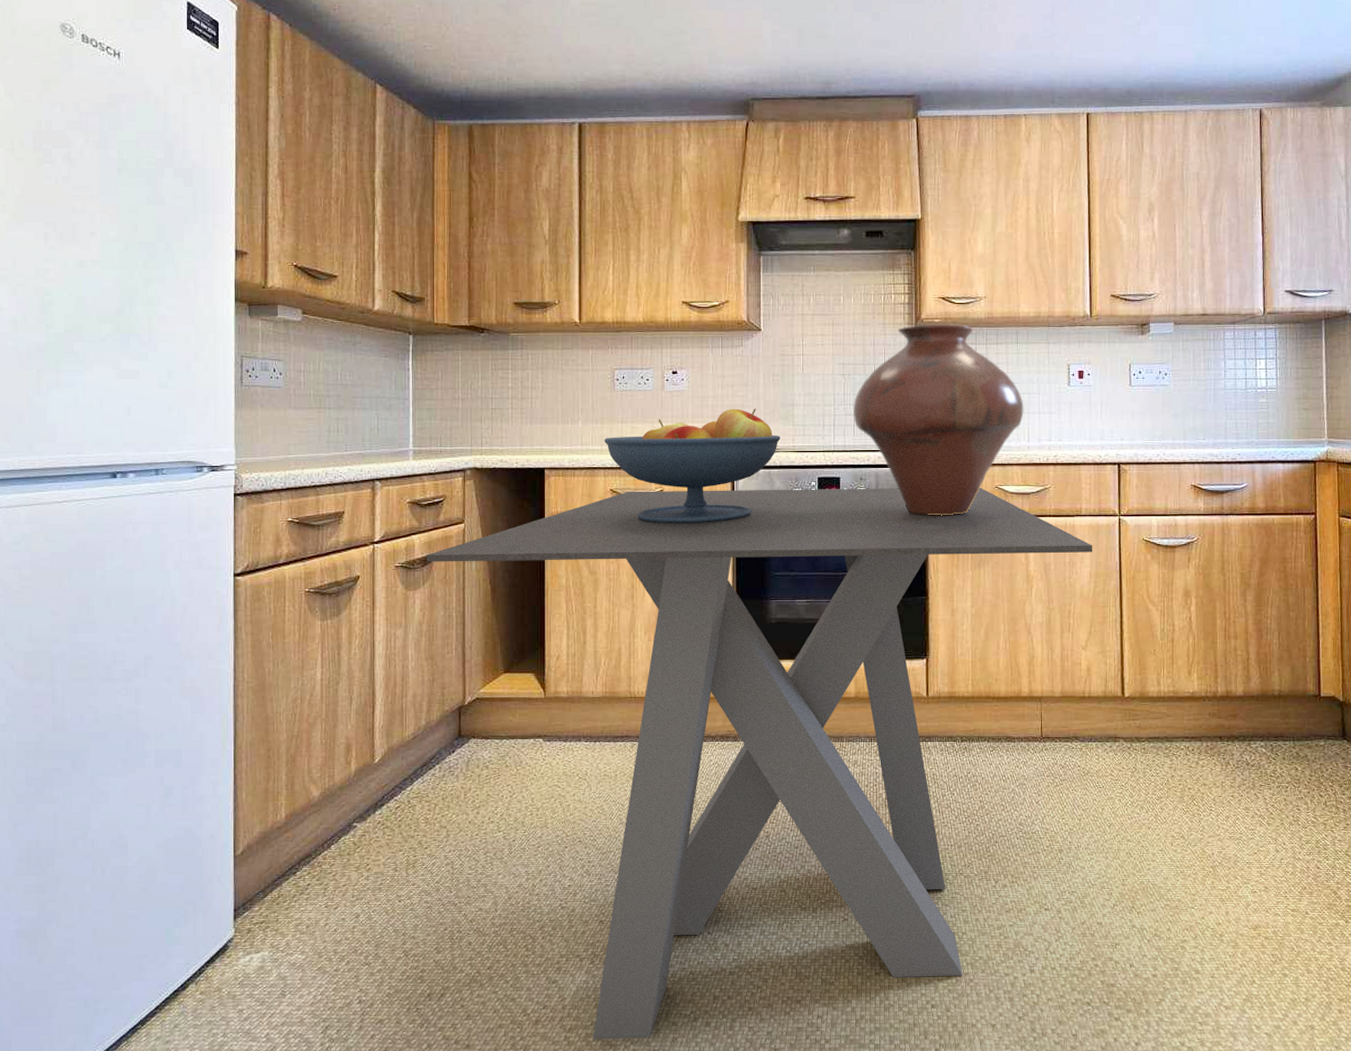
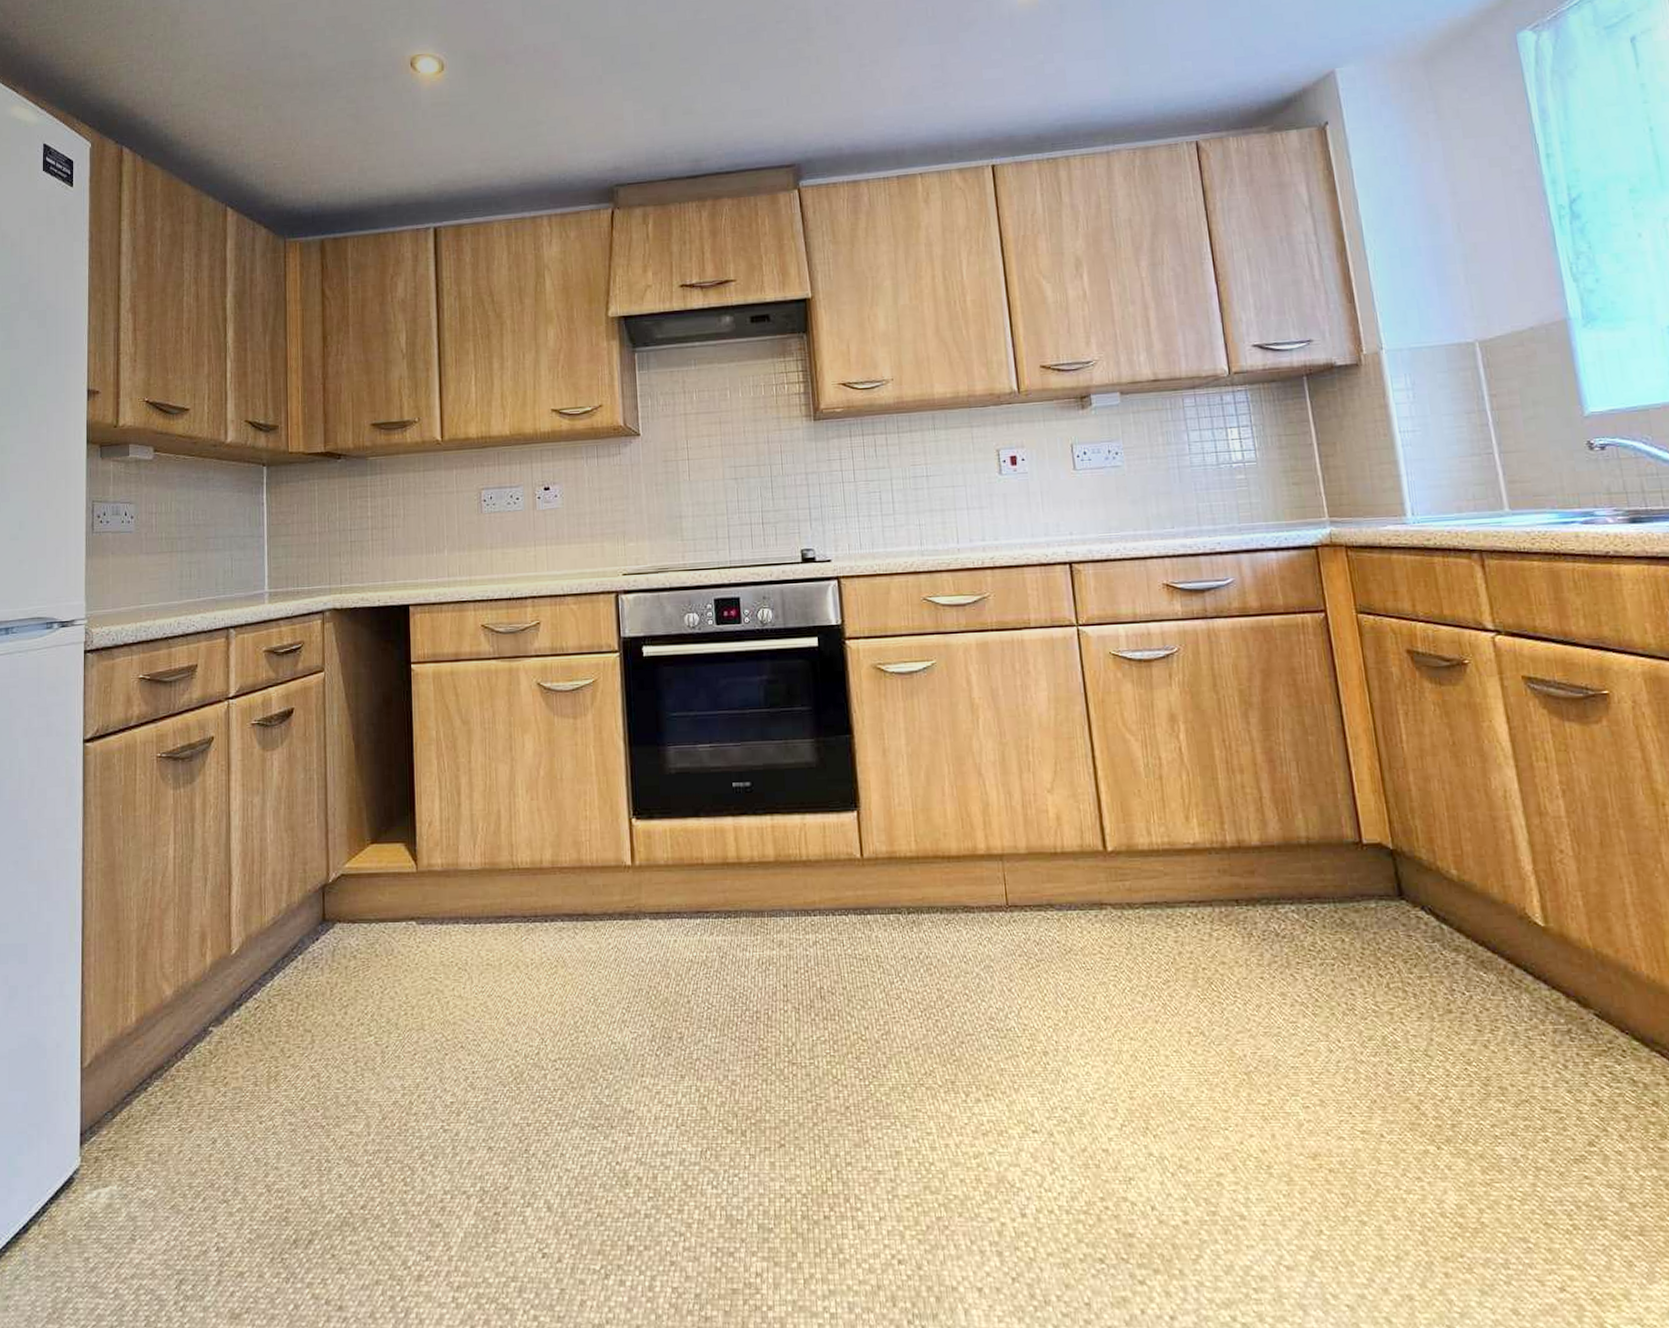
dining table: present [427,487,1093,1040] -> none [285,600,1049,1302]
fruit bowl: present [604,408,781,523] -> none [472,523,669,661]
vase: present [854,324,1024,516] -> none [749,412,950,638]

